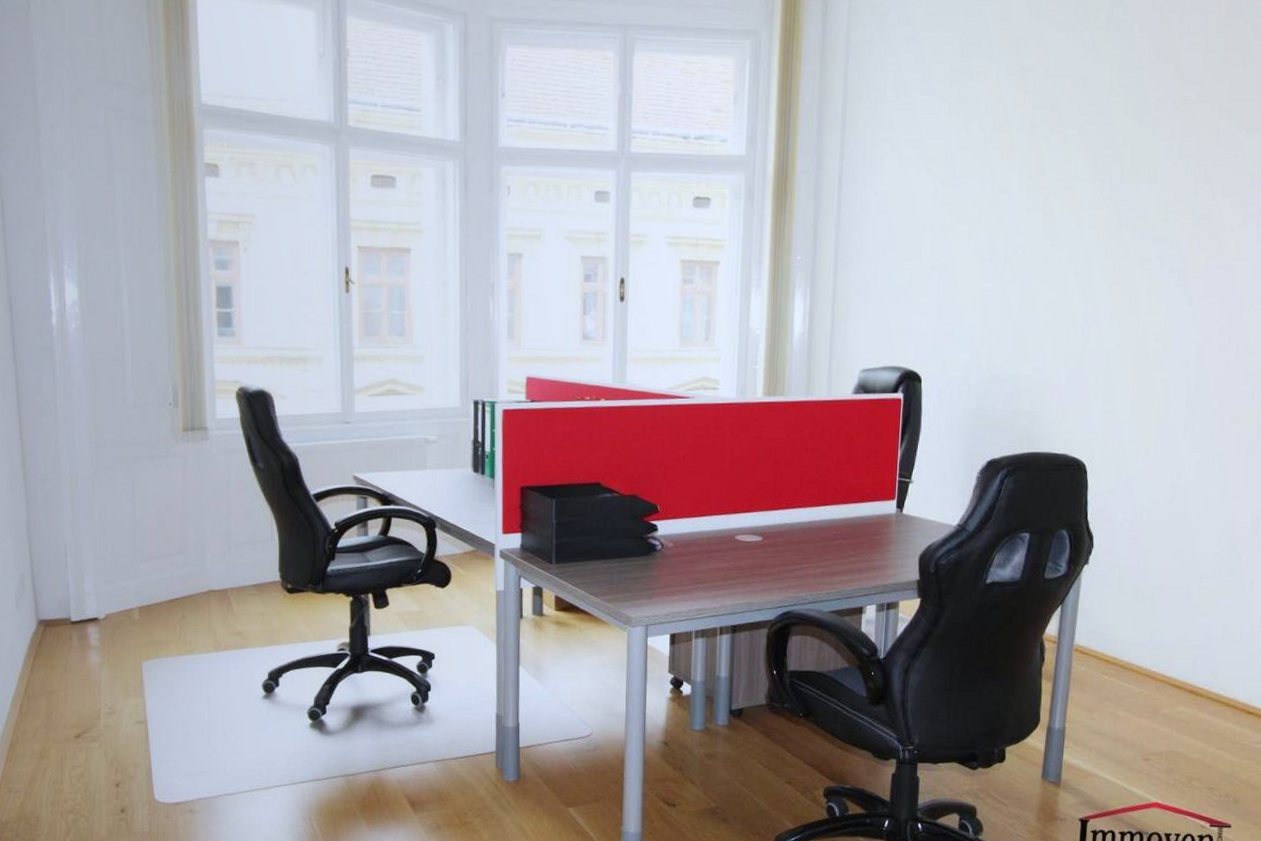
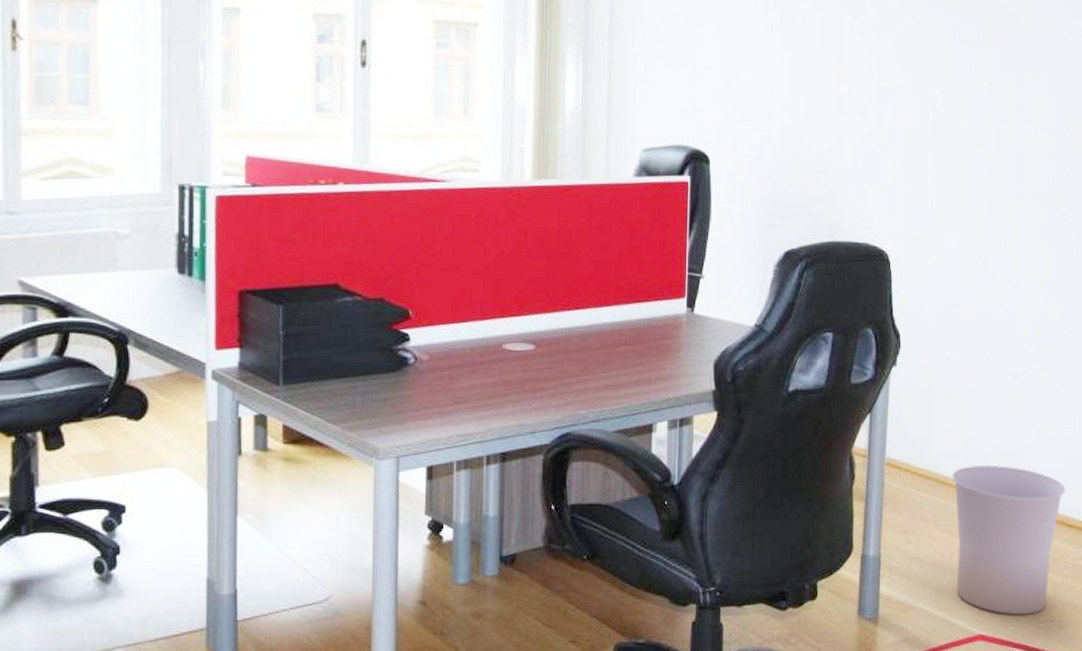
waste bin: none [1136,655,1248,788] -> present [952,466,1065,615]

